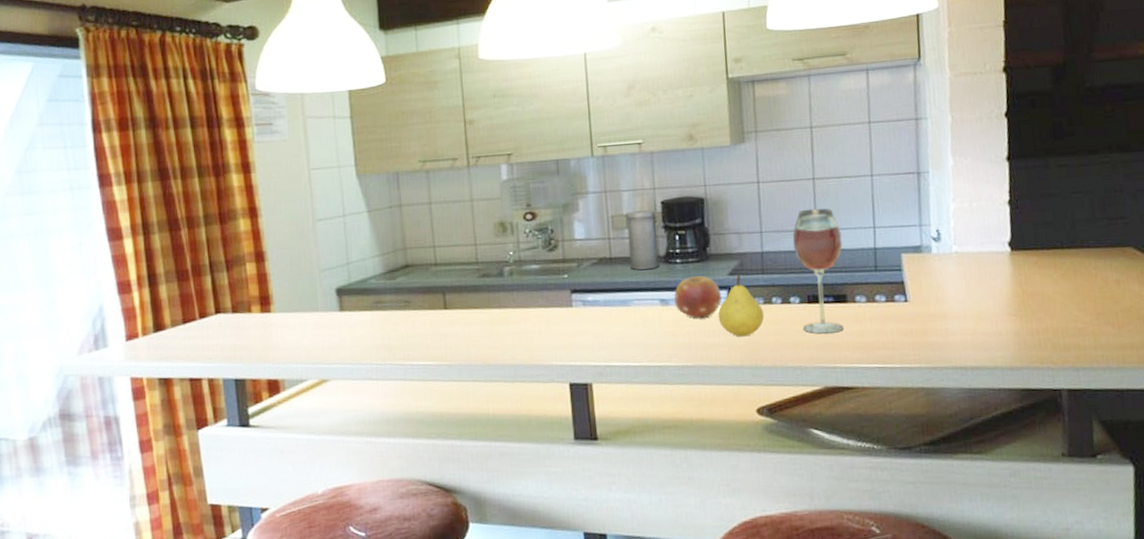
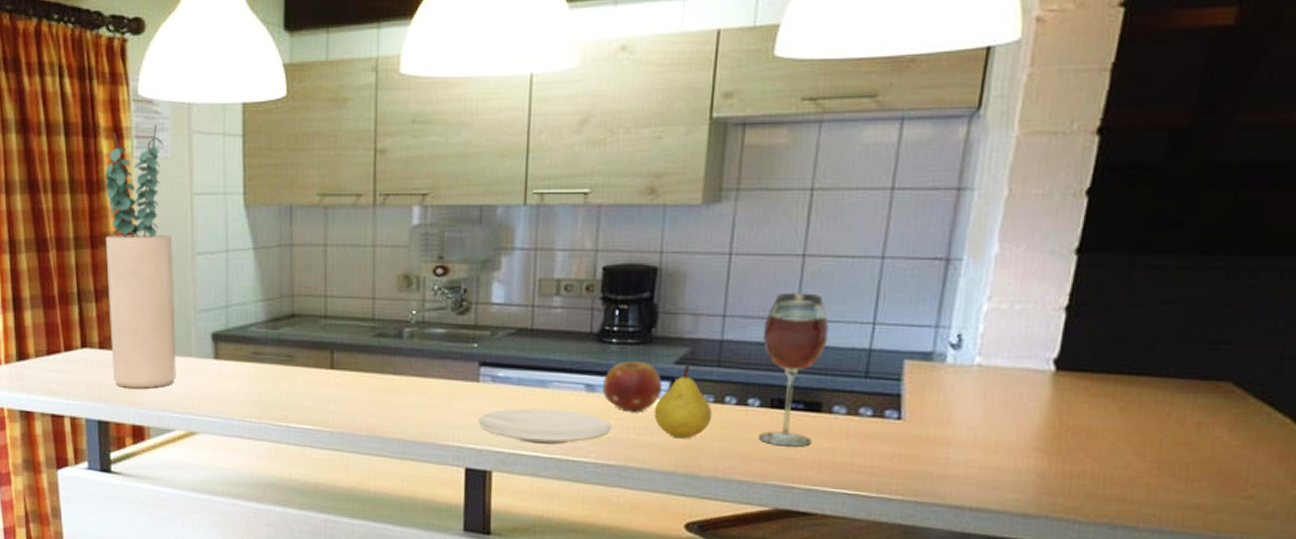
vase: none [229,113,306,346] -> present [104,124,177,389]
plate: none [575,323,687,355] -> present [478,408,613,444]
canister: present [626,210,660,271] -> none [555,276,594,348]

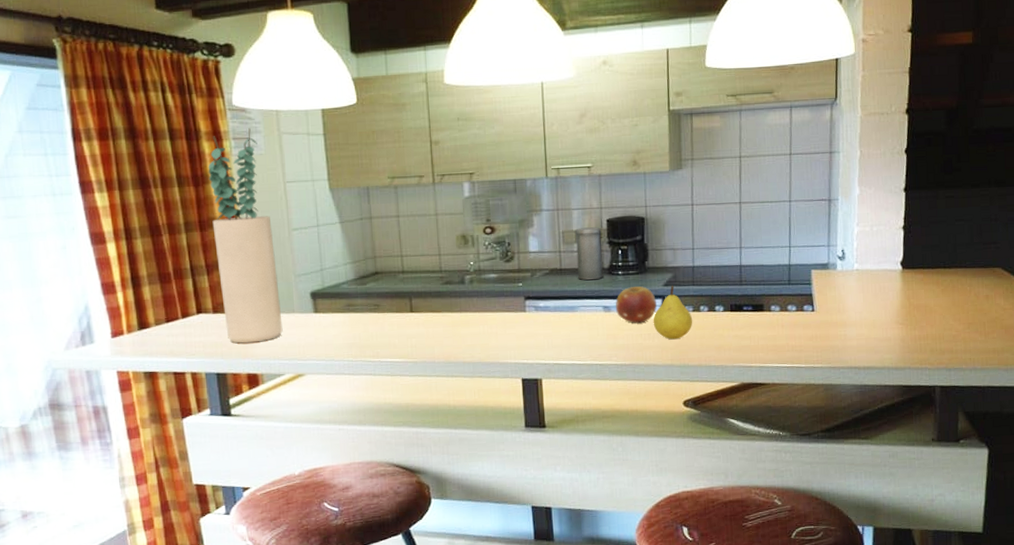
plate: present [478,408,613,444] -> none [528,327,626,354]
canister: none [555,276,594,348] -> present [575,227,604,281]
wineglass: present [758,292,829,447] -> none [720,229,762,338]

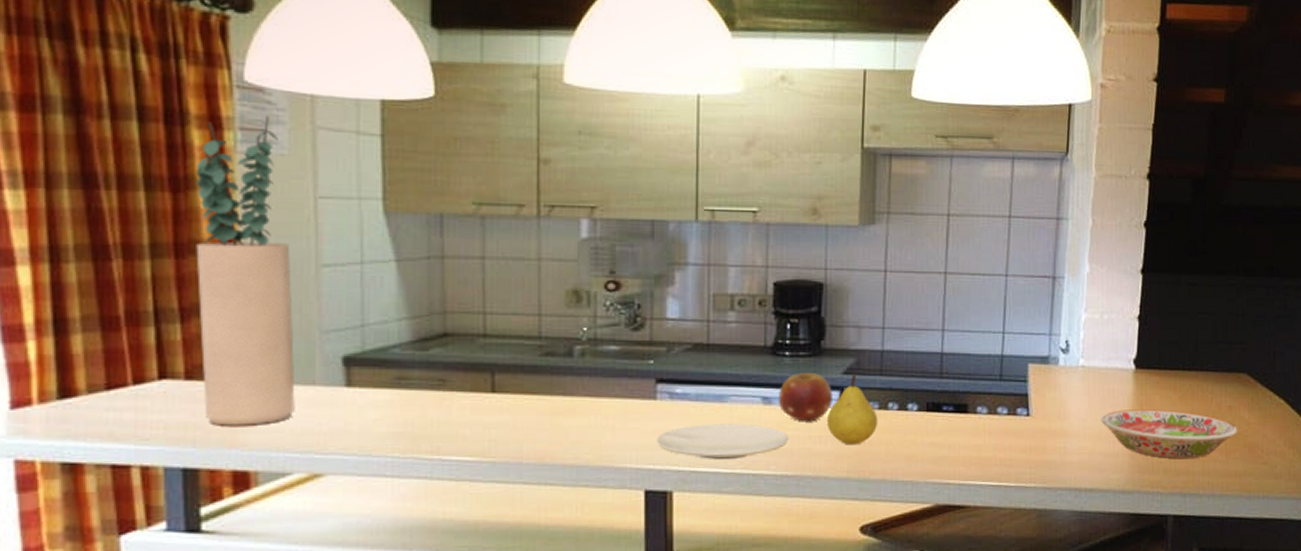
plate: none [528,327,626,354] -> present [656,423,789,459]
canister: present [575,227,604,281] -> none [731,291,766,362]
bowl: none [874,301,994,341] -> present [1101,409,1237,460]

